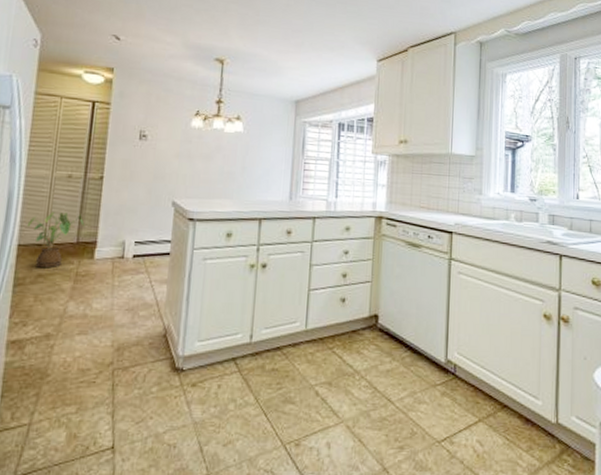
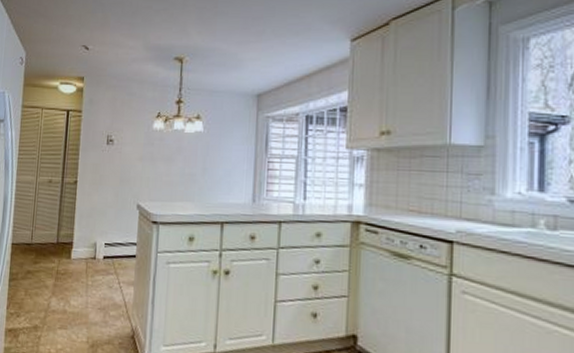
house plant: present [26,212,85,268] -> none [18,214,63,266]

